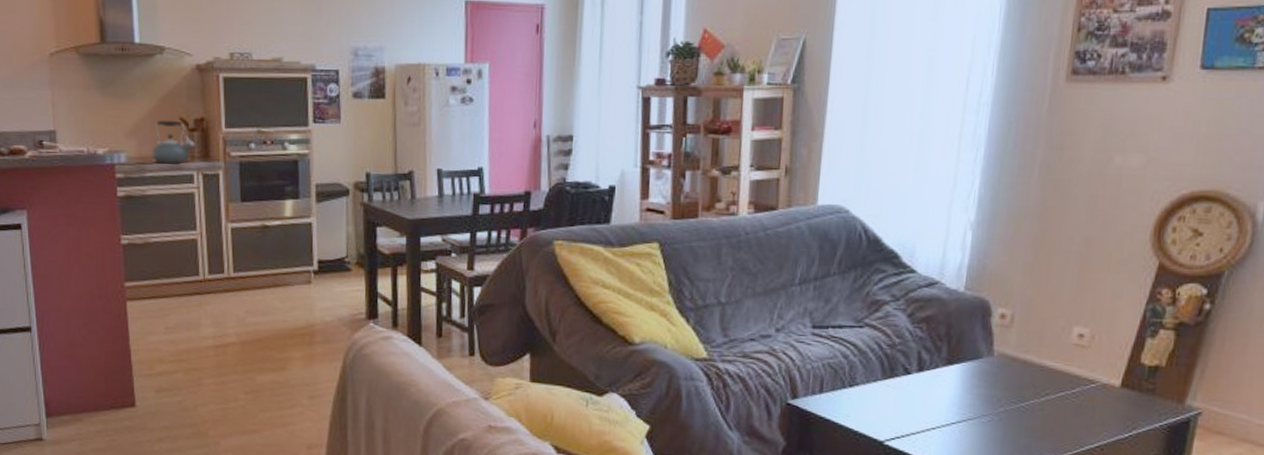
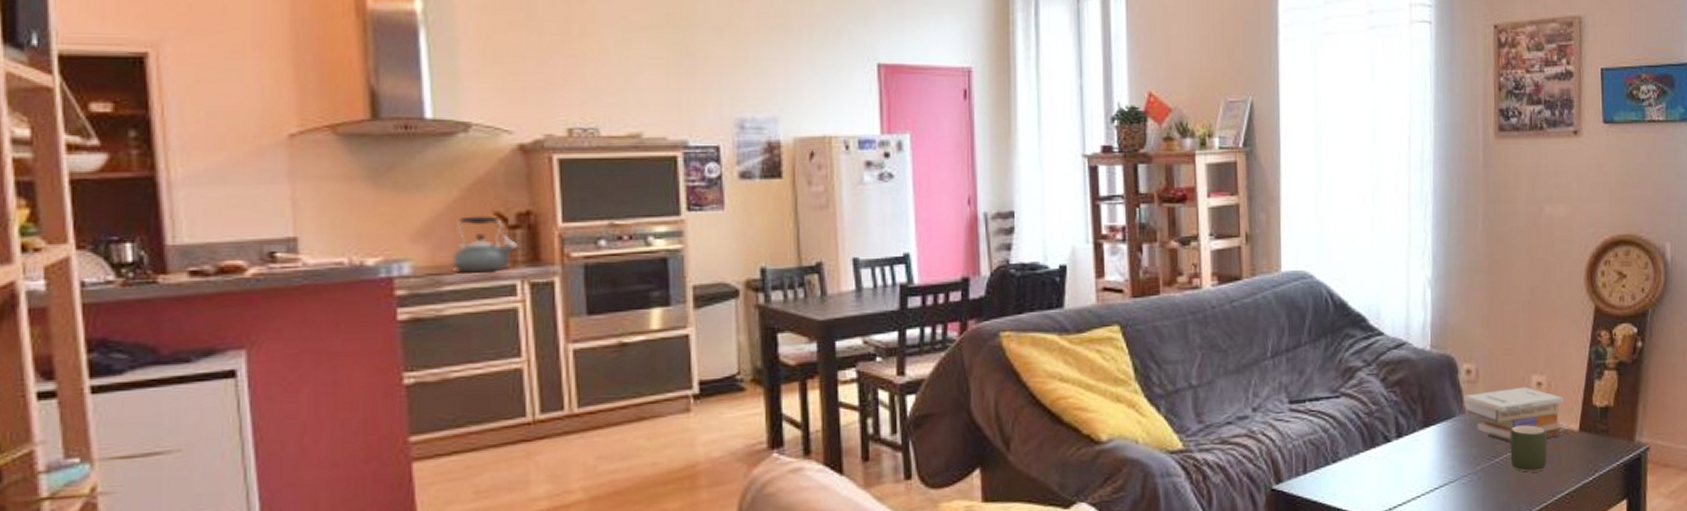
books: none [993,336,1109,391] -> present [1464,386,1565,443]
mug: none [1037,374,1083,421] -> present [1509,425,1547,472]

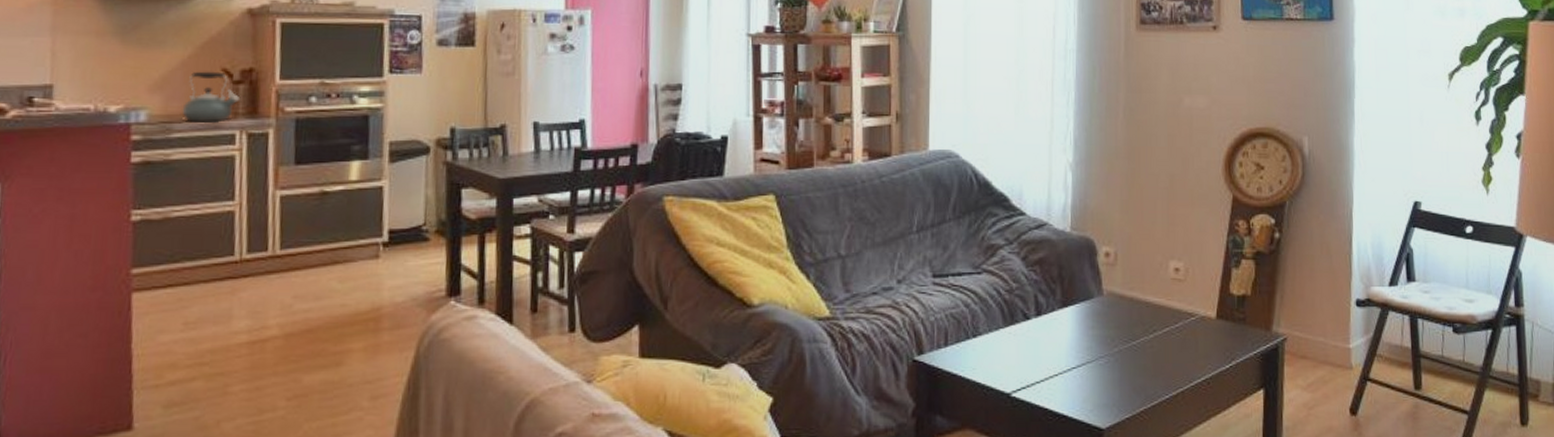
books: present [1464,386,1565,443] -> none [1102,272,1202,326]
mug: present [1509,425,1547,472] -> none [1147,310,1184,357]

